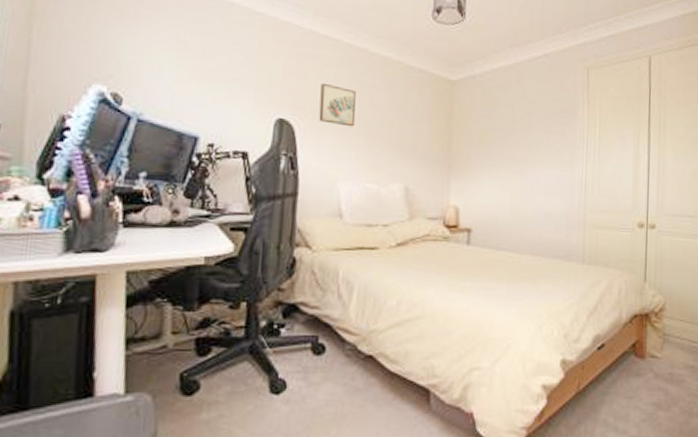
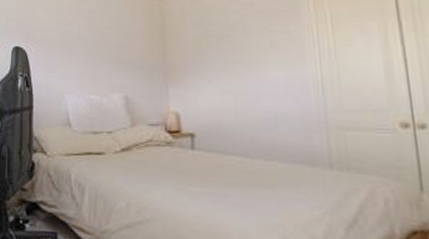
wall art: present [319,82,356,127] -> none [46,13,76,48]

